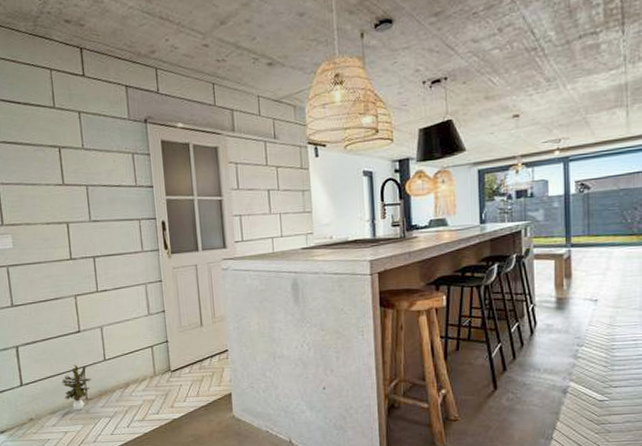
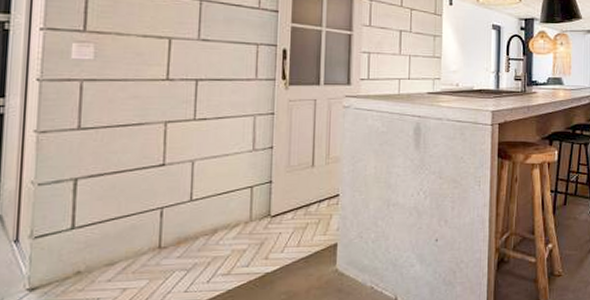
potted plant: present [62,365,92,411] -> none [130,205,171,262]

